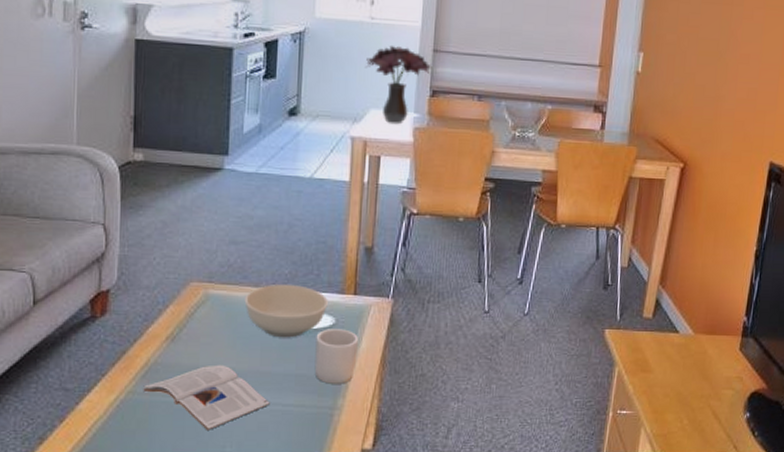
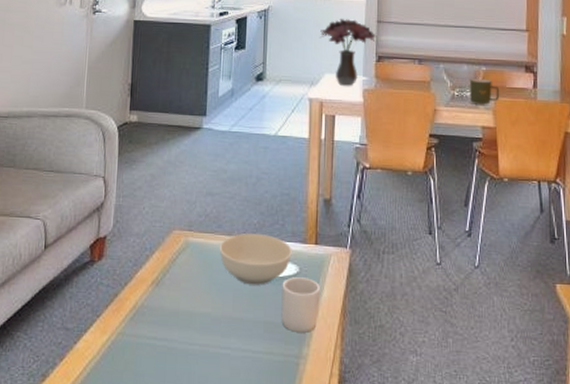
magazine: present [143,364,270,430] -> none [131,309,241,374]
mug: none [532,117,565,147] -> present [470,78,500,105]

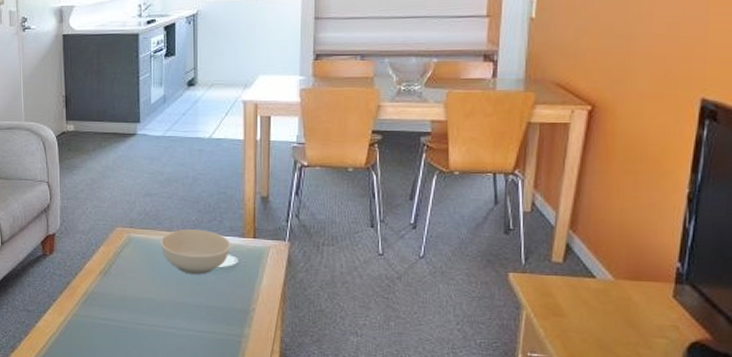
mug: present [281,277,320,333] -> none [222,267,260,316]
flower arrangement: present [319,19,377,87] -> none [252,18,315,88]
mug: present [470,78,500,105] -> none [419,71,453,98]

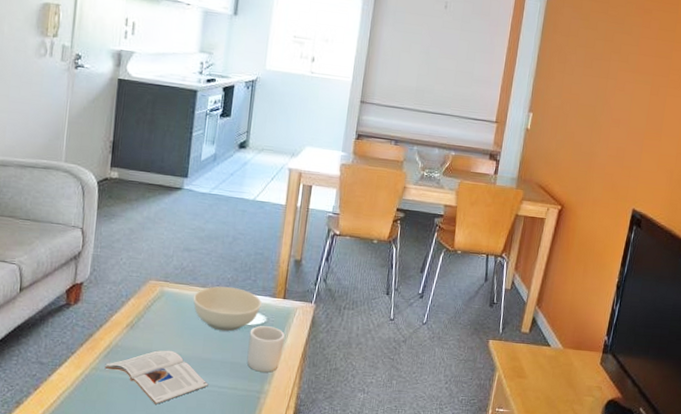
magazine: none [84,295,186,349] -> present [105,350,209,404]
mug: none [222,267,260,316] -> present [247,326,285,373]

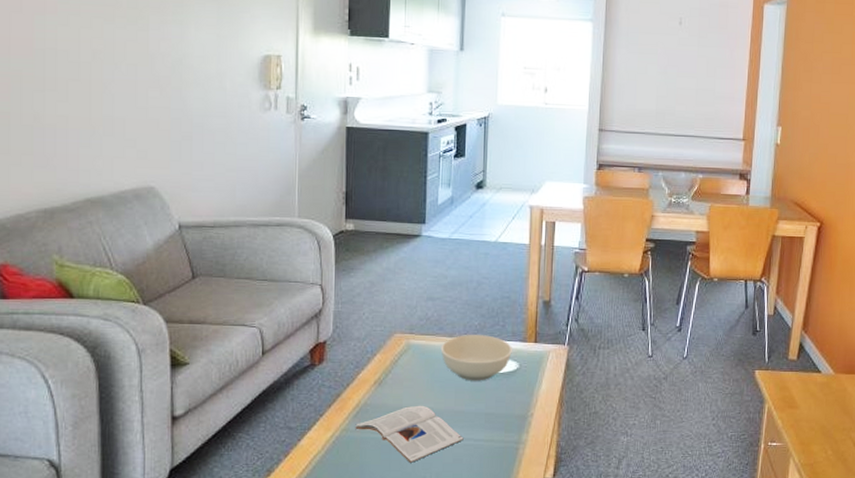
mug: present [247,326,285,373] -> none [501,373,539,421]

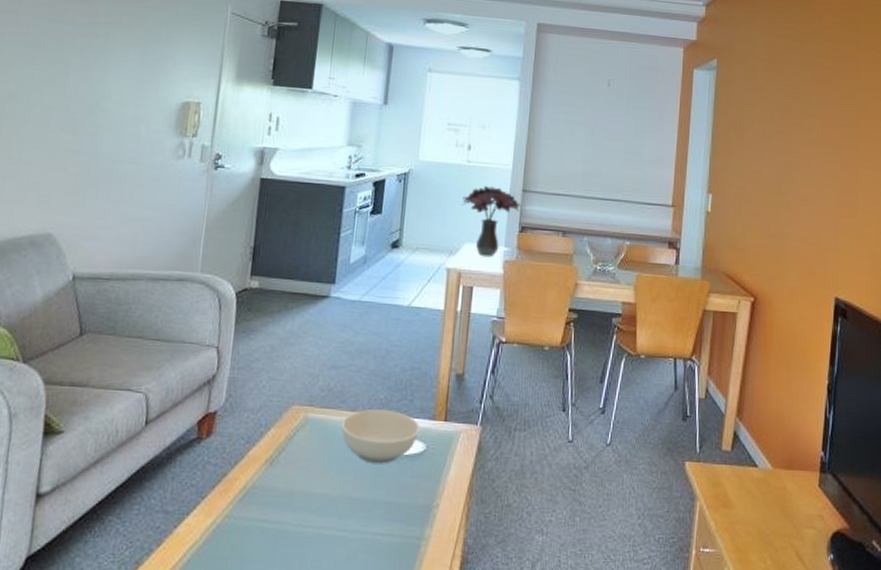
magazine: present [355,405,464,463] -> none [239,489,360,559]
flower arrangement: none [540,127,598,195] -> present [461,186,522,258]

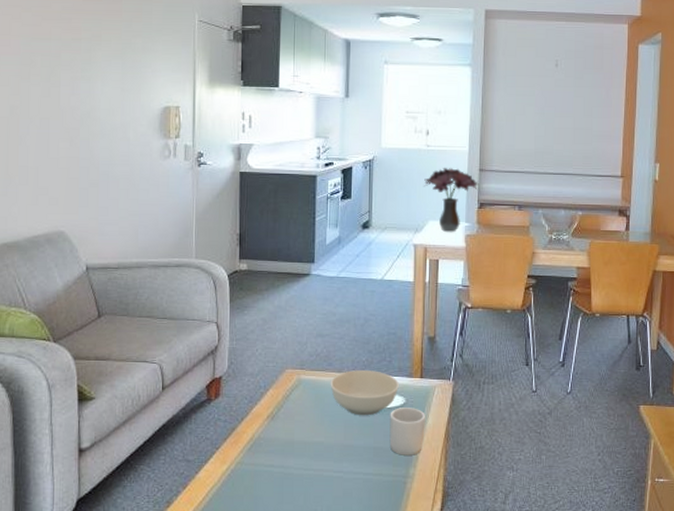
mug: none [404,455,447,513] -> present [389,408,425,455]

